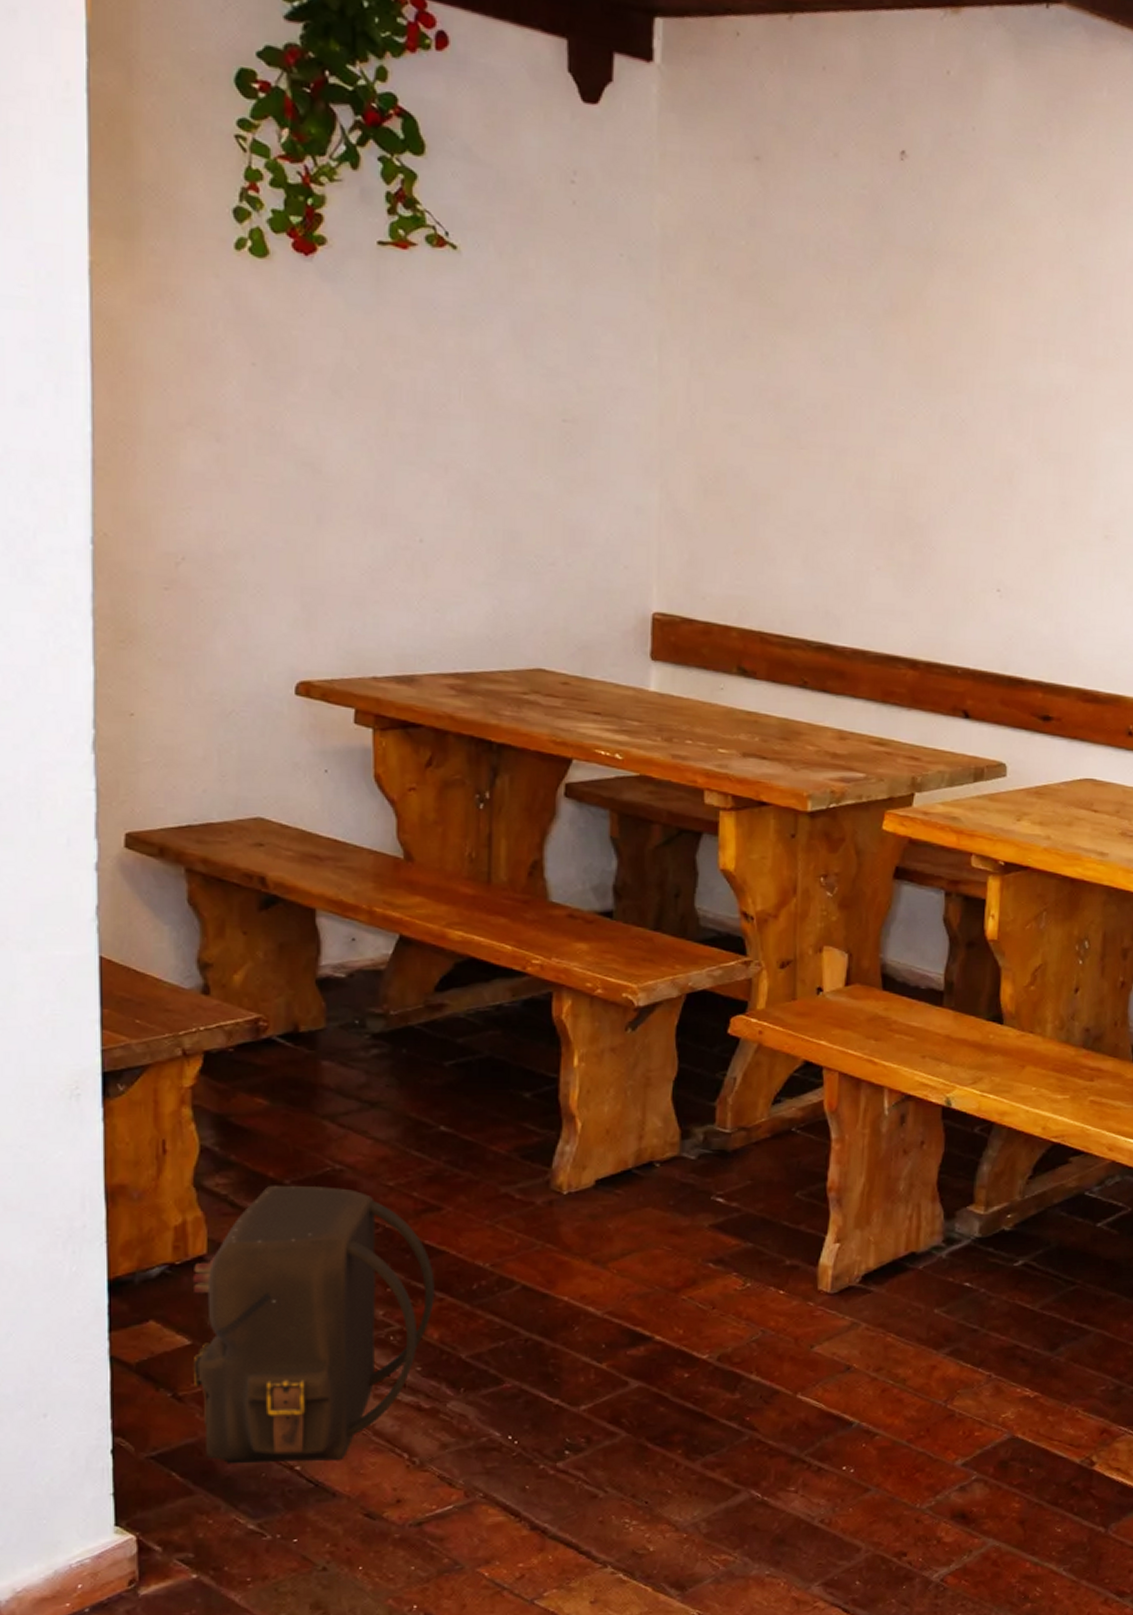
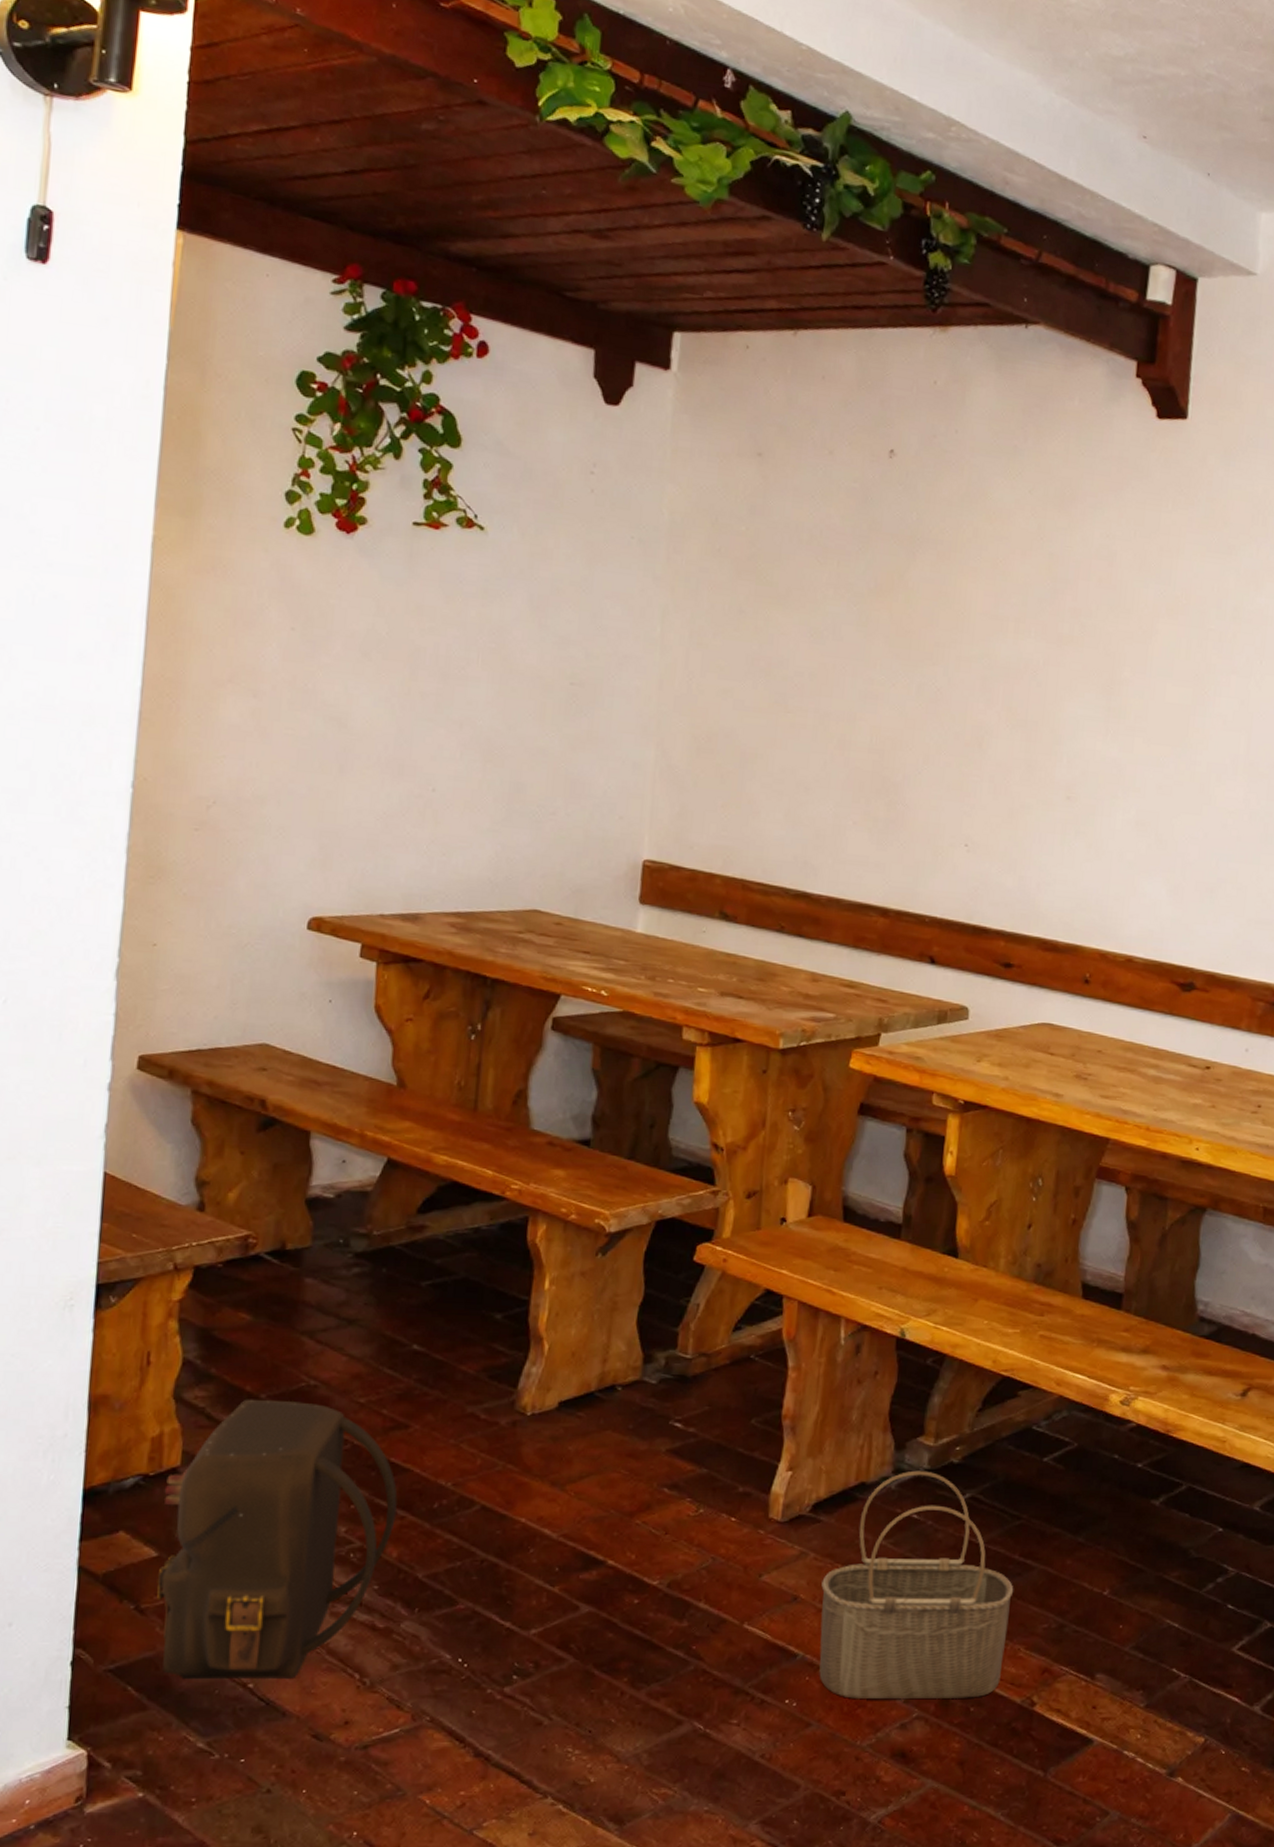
wicker basket: none [874,1239,1070,1464] -> present [819,1470,1014,1699]

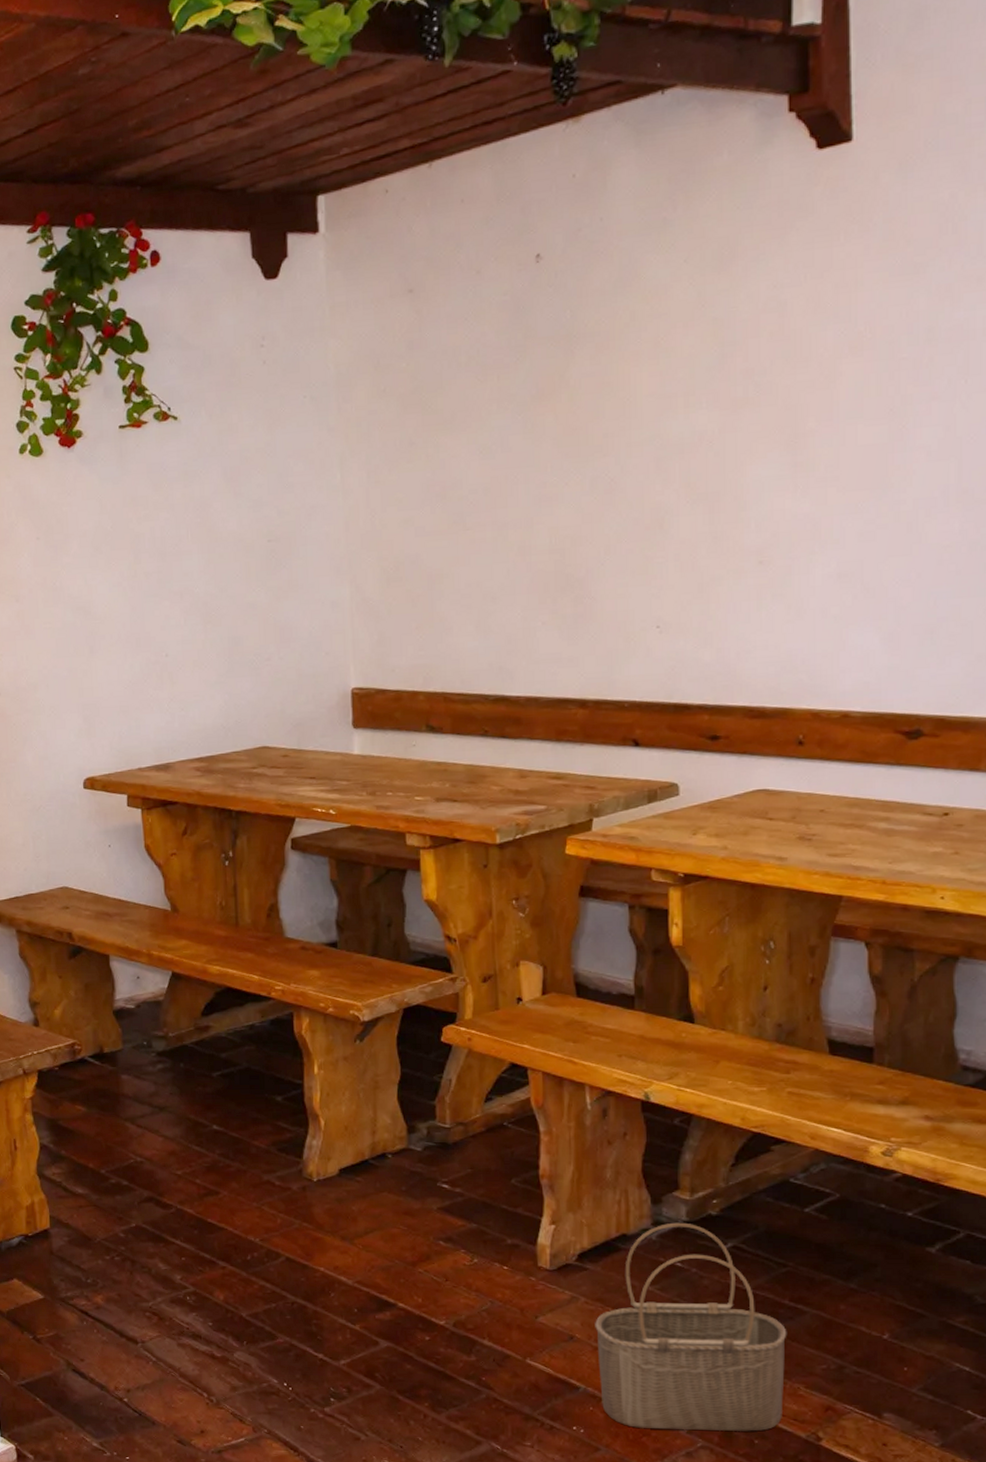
backpack: present [157,1399,398,1678] -> none [41,1174,219,1395]

